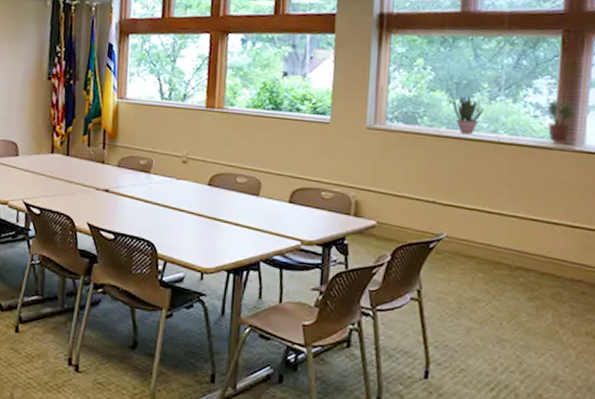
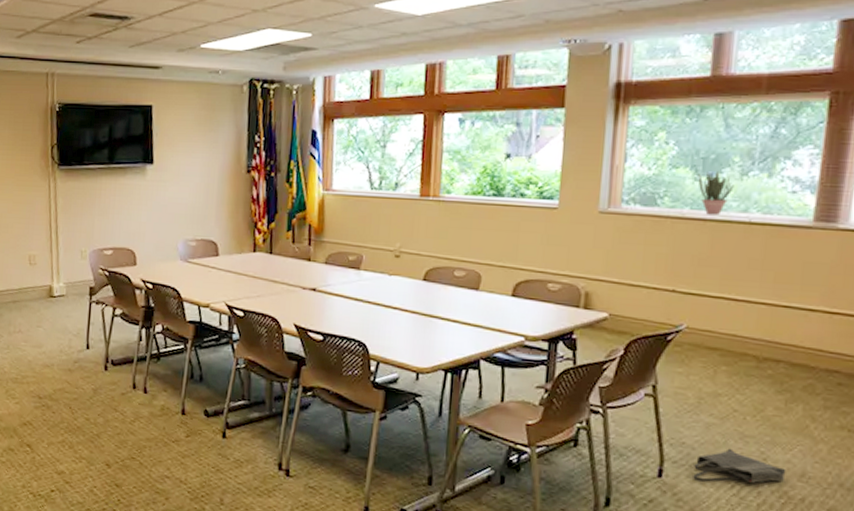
tote bag: none [456,352,540,386] -> present [693,448,786,483]
potted plant: present [547,98,577,143] -> none [807,171,842,221]

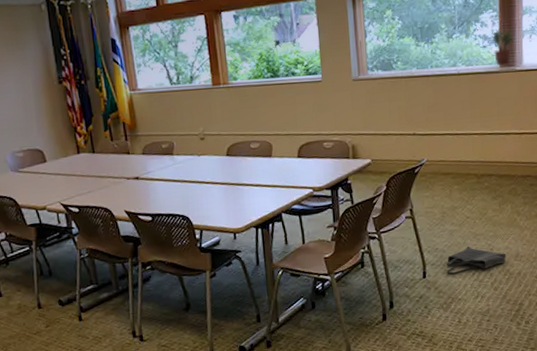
potted plant: present [698,171,734,215] -> none [419,37,444,72]
potted plant: none [807,171,842,221] -> present [492,29,515,66]

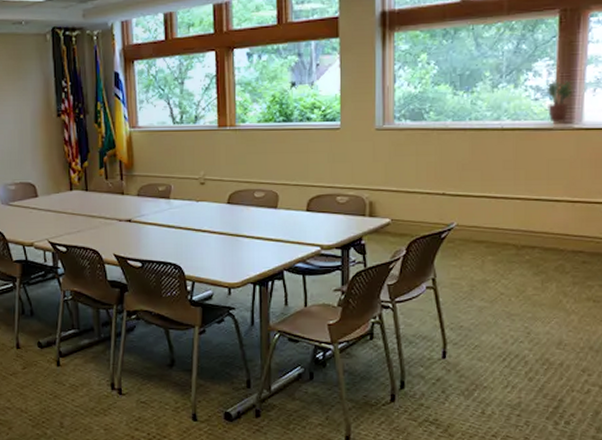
tote bag: present [446,246,507,275] -> none [471,327,547,358]

